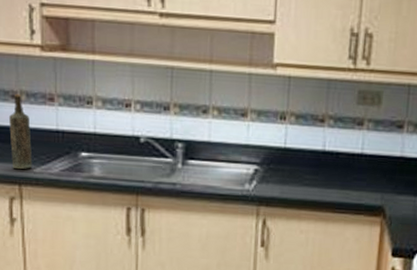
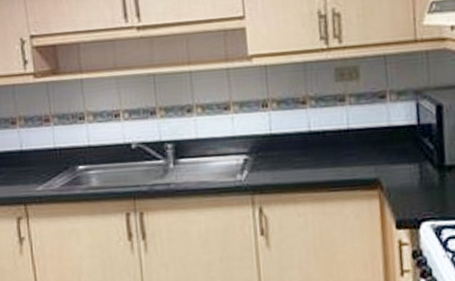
bottle: present [8,93,33,169] -> none [10,120,35,190]

